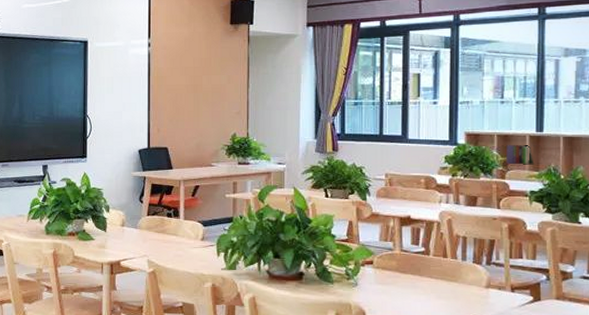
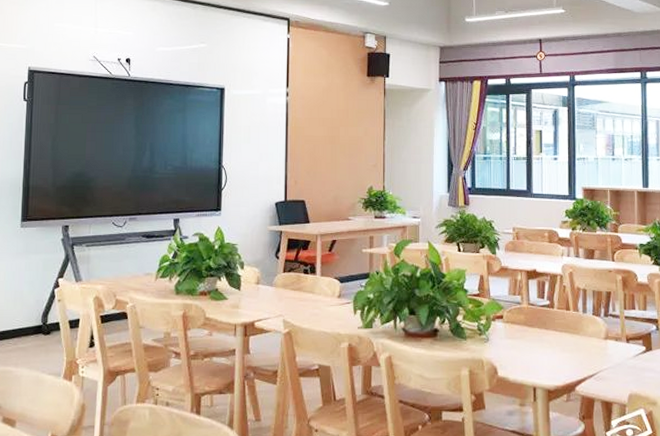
books: present [506,144,535,165] -> none [618,199,642,219]

